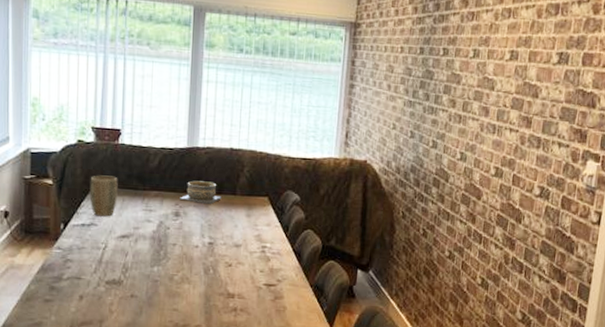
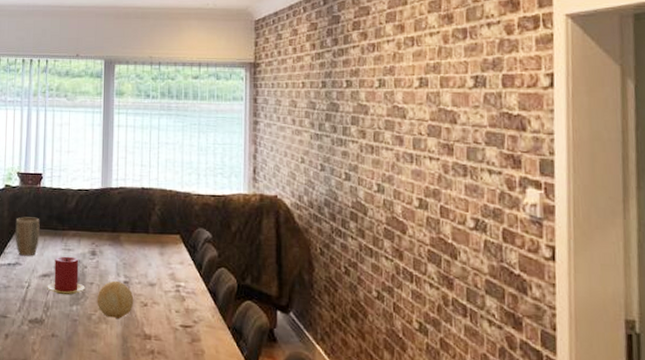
candle: none [126,217,168,257] -> present [47,256,85,295]
bowl: present [178,180,222,204] -> none [95,220,135,243]
decorative ball: none [179,241,218,280] -> present [97,280,134,320]

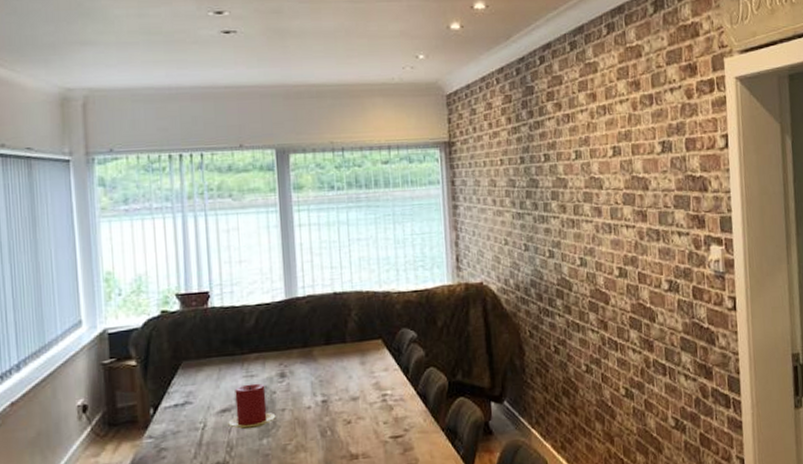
plant pot: present [15,217,40,256] -> none [179,344,213,393]
decorative ball: present [97,280,134,320] -> none [291,401,335,444]

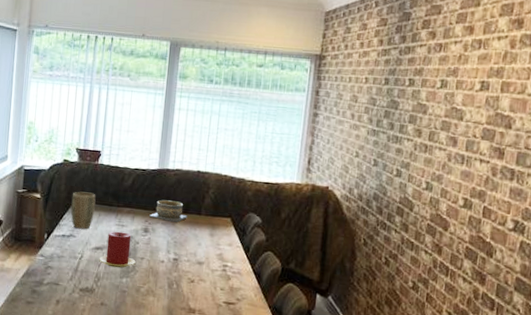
plant pot: none [179,344,213,393] -> present [71,191,96,230]
bowl: none [282,332,330,359] -> present [148,200,188,222]

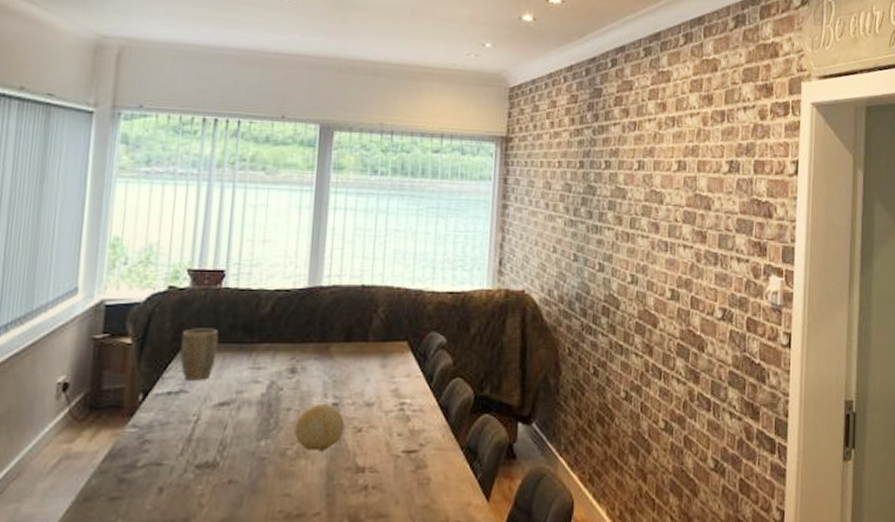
candle: present [99,231,136,268] -> none [224,377,280,428]
decorative ball: none [146,257,182,293] -> present [294,403,345,452]
bowl: present [148,200,188,222] -> none [295,327,350,355]

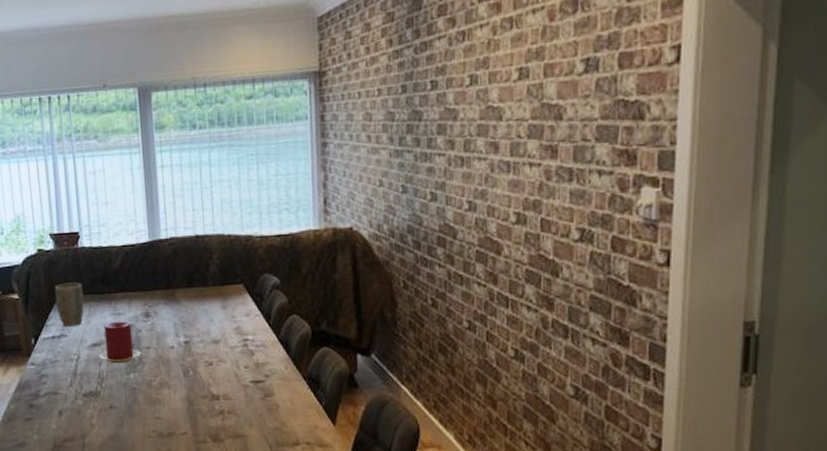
candle: none [224,377,280,428] -> present [99,321,142,364]
decorative ball: present [294,403,345,452] -> none [155,341,197,383]

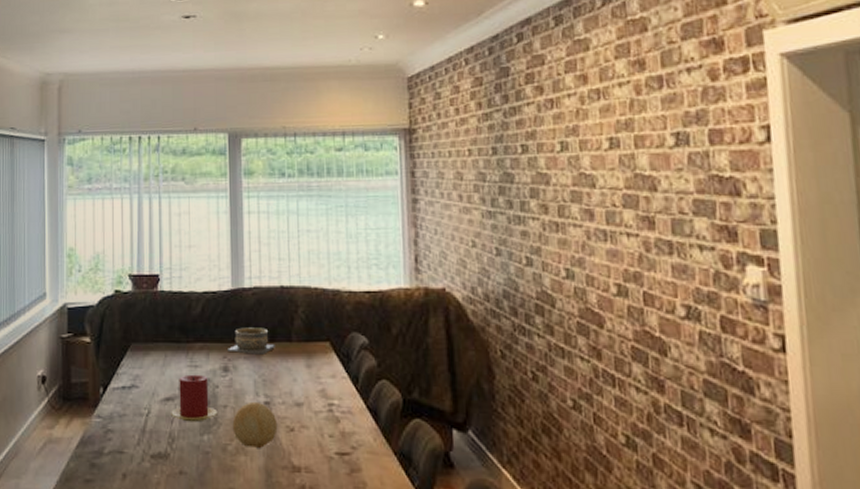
plant pot: present [54,282,84,327] -> none [129,328,159,377]
bowl: none [147,275,193,300] -> present [226,327,275,354]
decorative ball: none [155,341,197,383] -> present [232,401,278,449]

